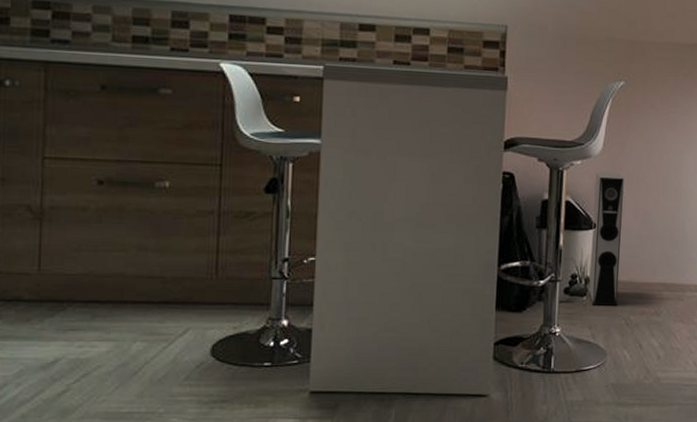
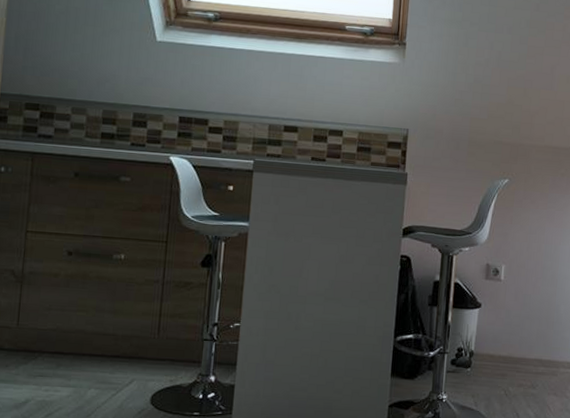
speaker: present [588,171,624,306] -> none [472,257,507,378]

